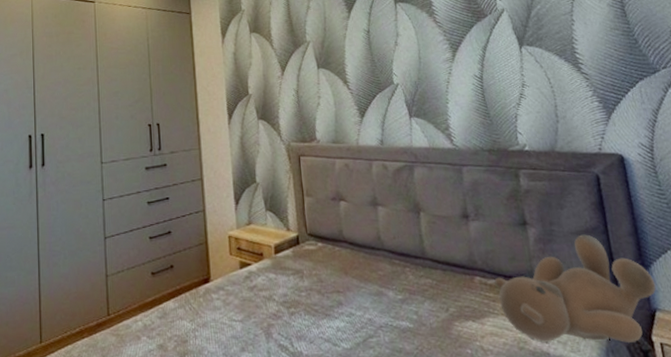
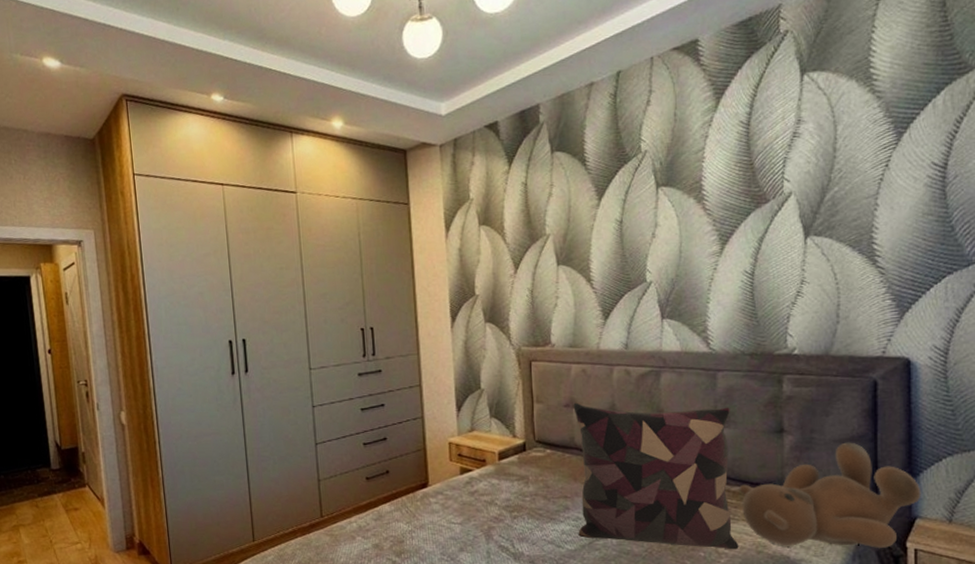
pillow: none [339,196,502,346] -> present [573,402,739,550]

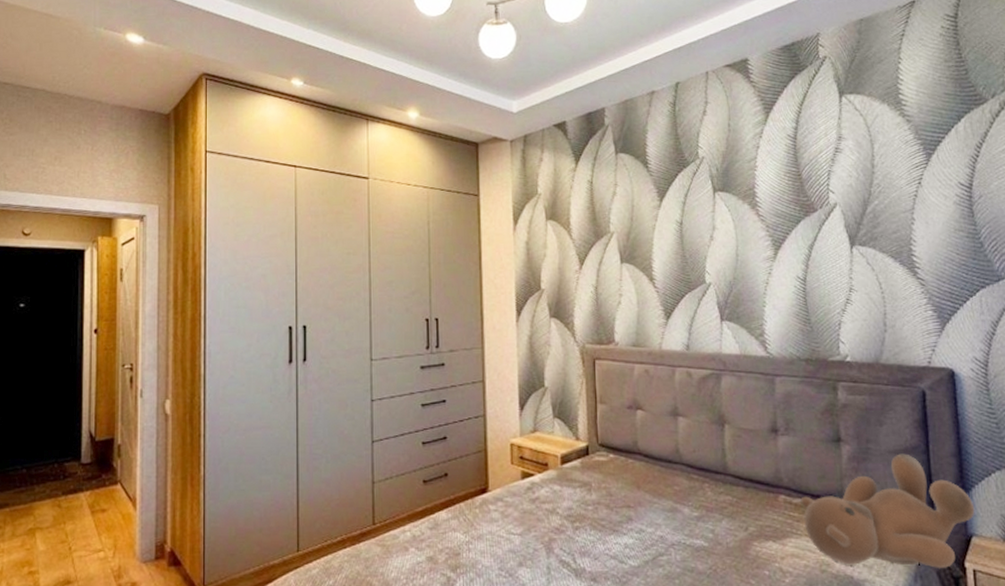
pillow: present [573,402,739,550] -> none [636,404,803,568]

